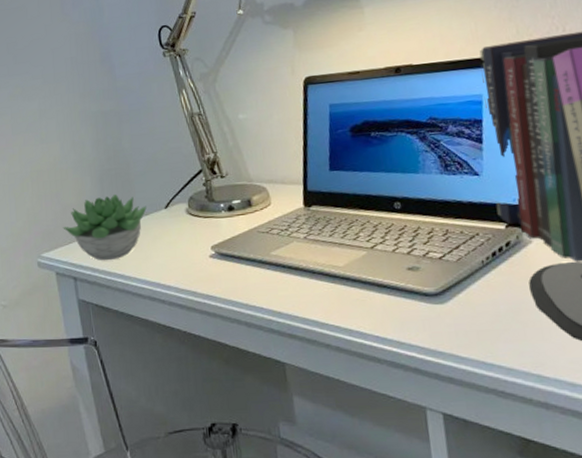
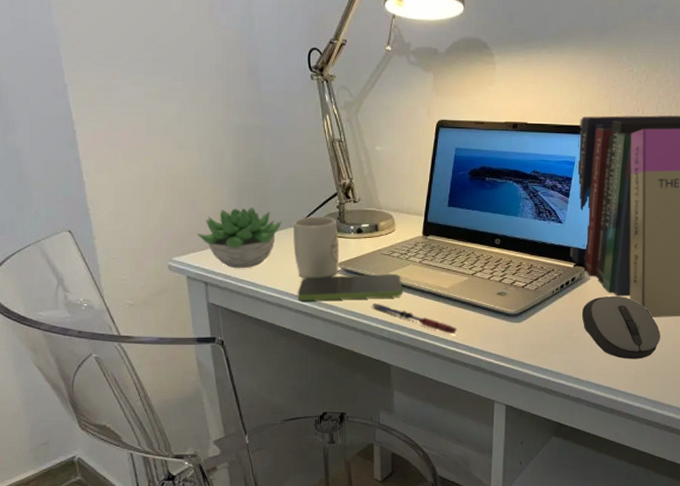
mug: none [158,195,212,266] -> present [293,215,340,279]
phone: none [169,253,288,291] -> present [297,273,402,300]
pen: none [253,289,363,324] -> present [370,303,458,335]

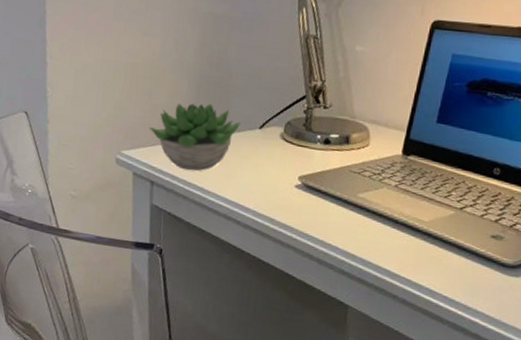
mug: present [293,215,340,279] -> none [250,118,303,192]
phone: present [297,273,402,300] -> none [248,188,372,225]
pen: present [370,303,458,335] -> none [331,228,436,280]

